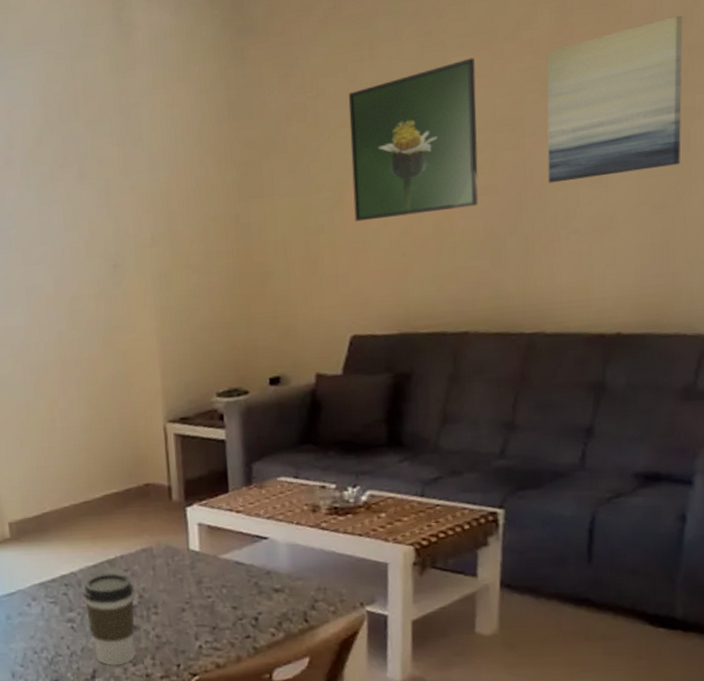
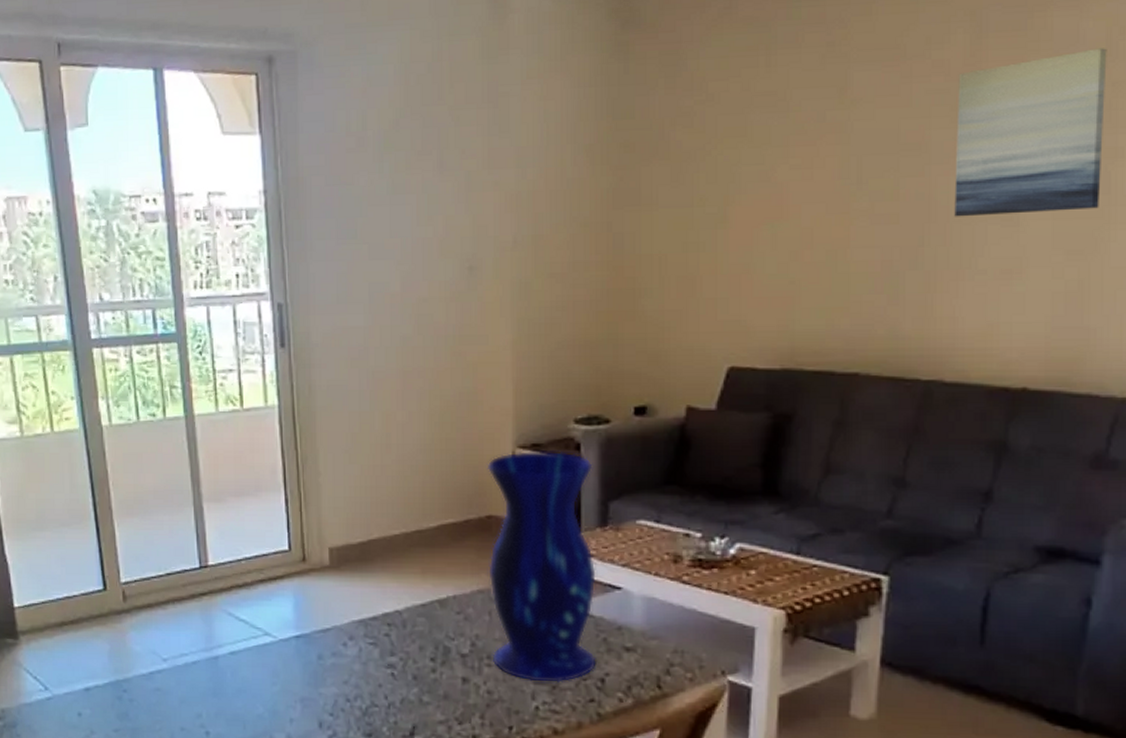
coffee cup: present [83,573,135,666] -> none [407,615,467,722]
vase: none [142,422,250,625] -> present [487,452,596,683]
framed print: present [348,57,479,222] -> none [740,74,880,242]

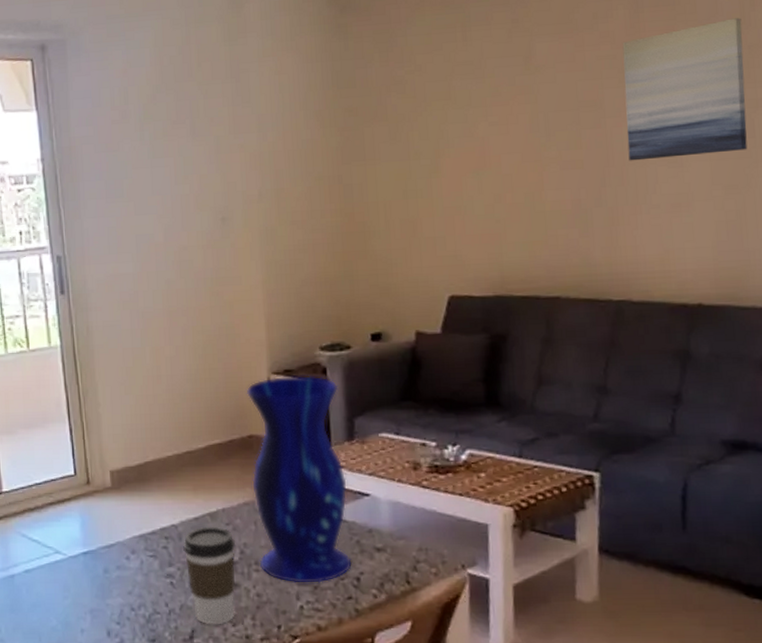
coffee cup: none [407,615,467,722] -> present [183,527,236,625]

